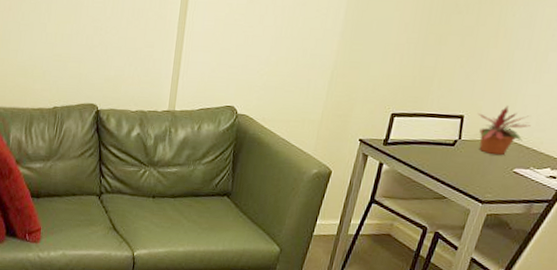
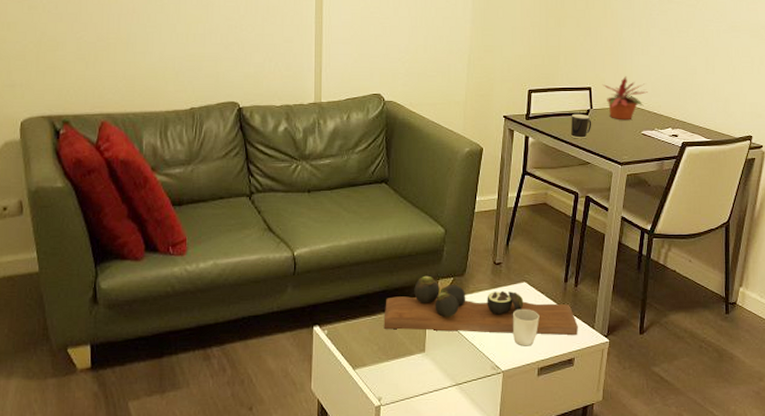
mug: none [430,143,457,172] -> present [570,113,592,139]

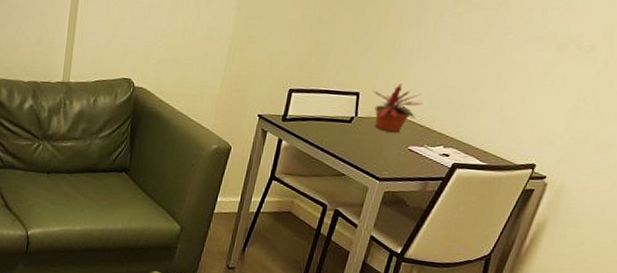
mug: present [570,113,592,139] -> none [328,119,354,149]

